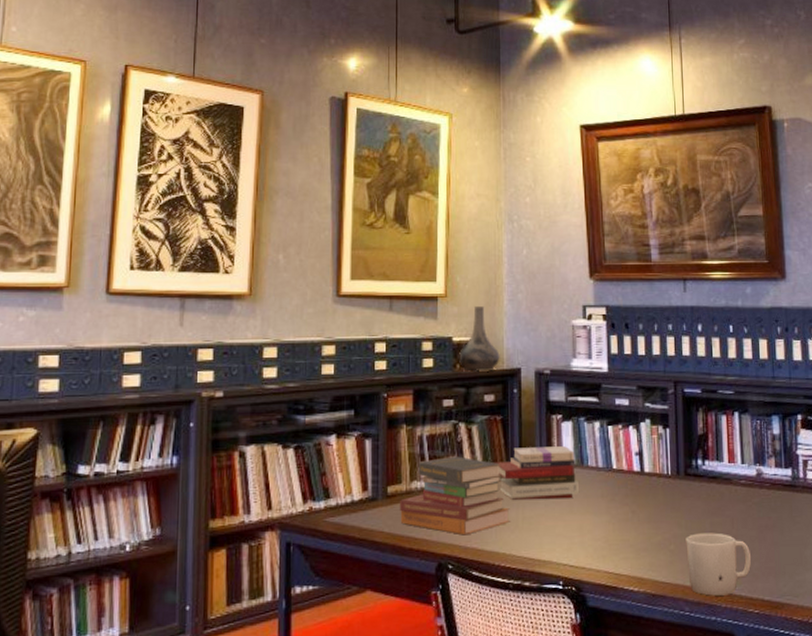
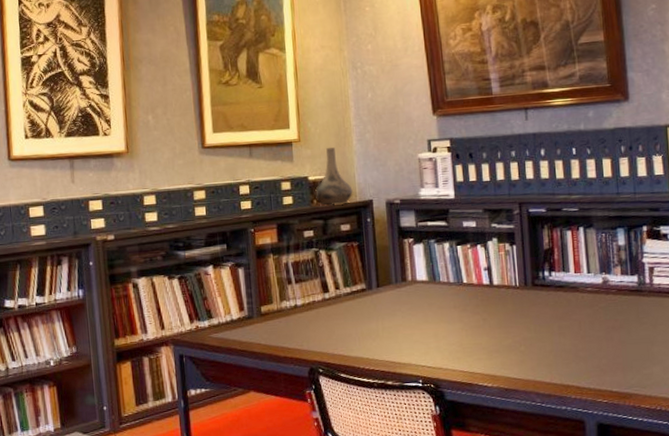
books: present [399,456,510,535] -> none [272,279,371,345]
books: present [495,446,580,500] -> none [354,266,434,313]
mug: present [685,533,752,596] -> none [535,334,600,389]

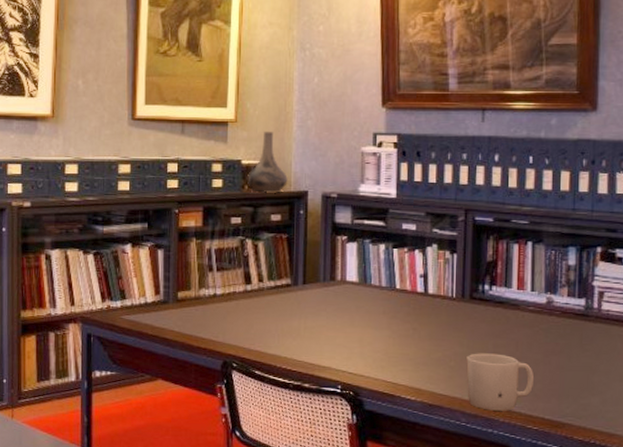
mug: none [535,334,600,389] -> present [466,353,535,411]

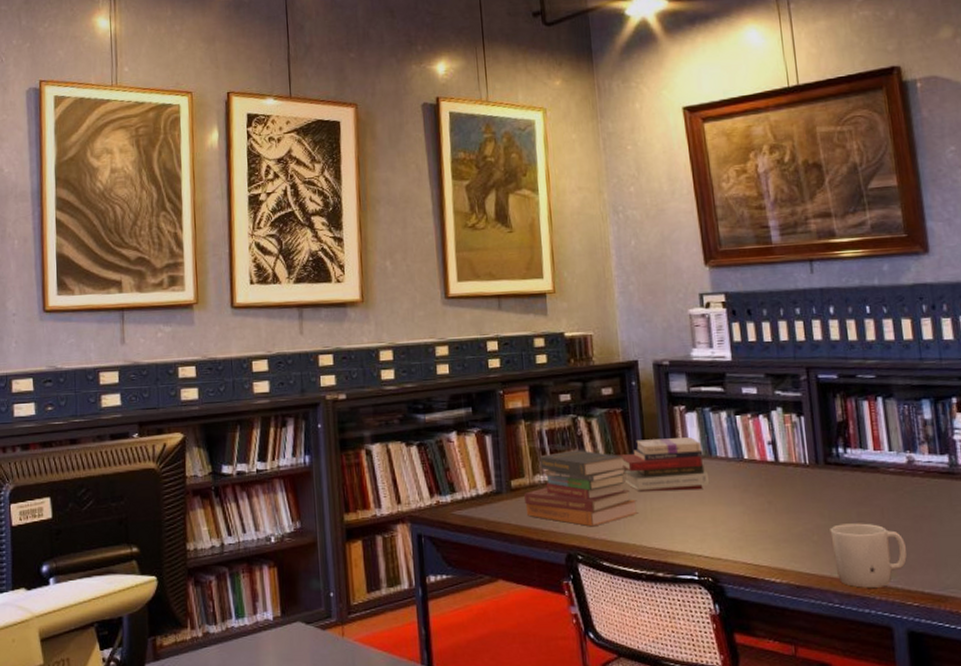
books: none [188,269,293,339] -> present [523,450,638,527]
decorative vase: present [246,131,288,193] -> none [571,299,615,366]
books: none [279,264,362,313] -> present [618,437,710,491]

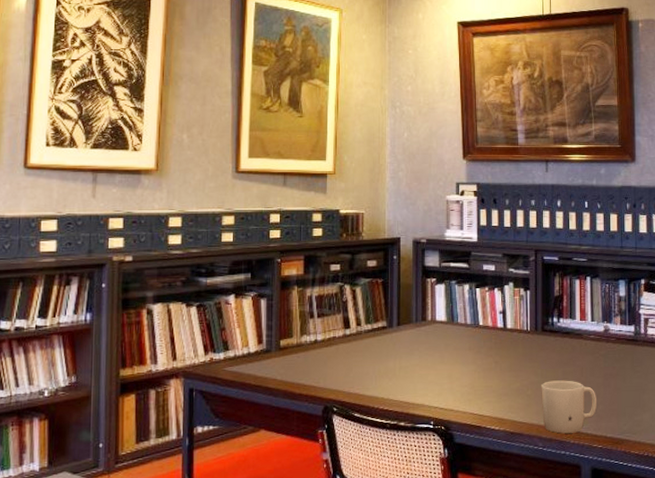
books: present [523,450,638,527] -> none [290,314,388,383]
books: present [618,437,710,491] -> none [376,306,450,352]

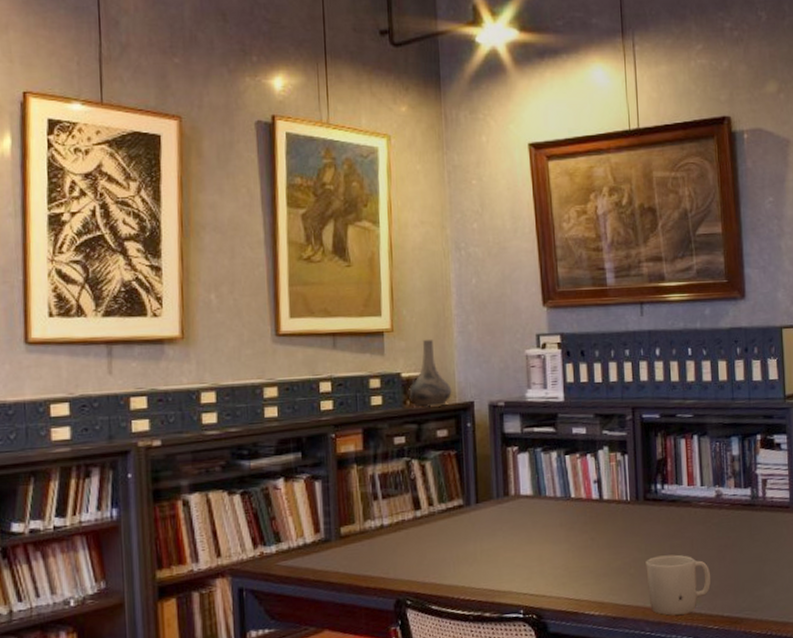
decorative vase: none [344,182,382,240] -> present [408,339,452,407]

